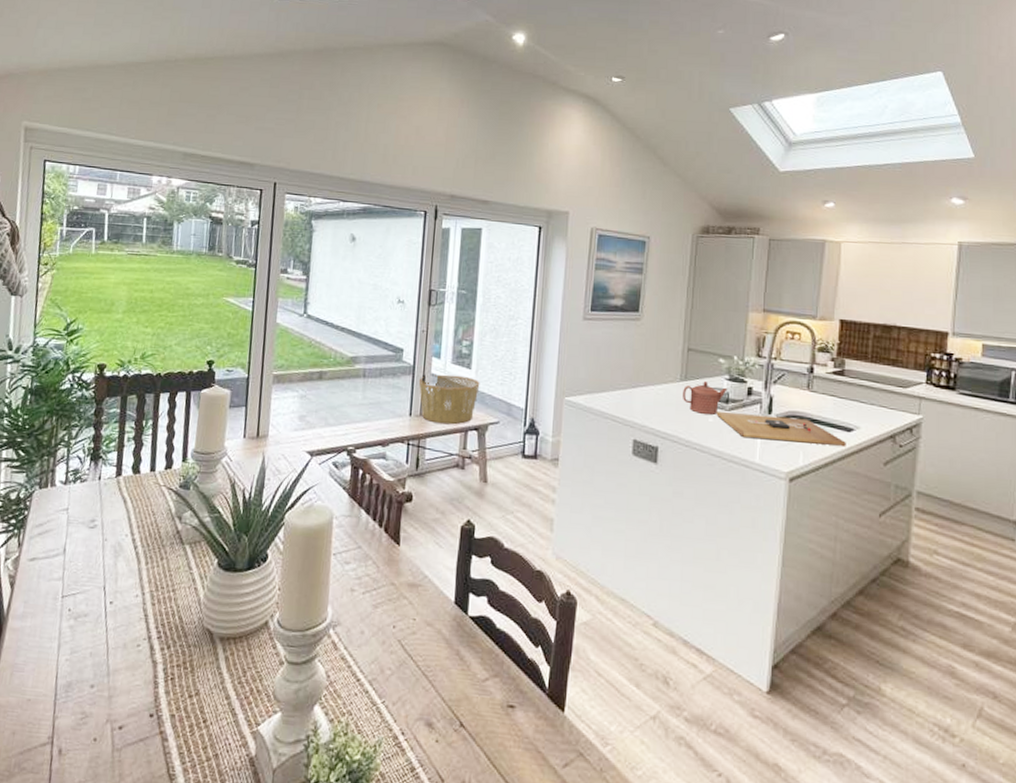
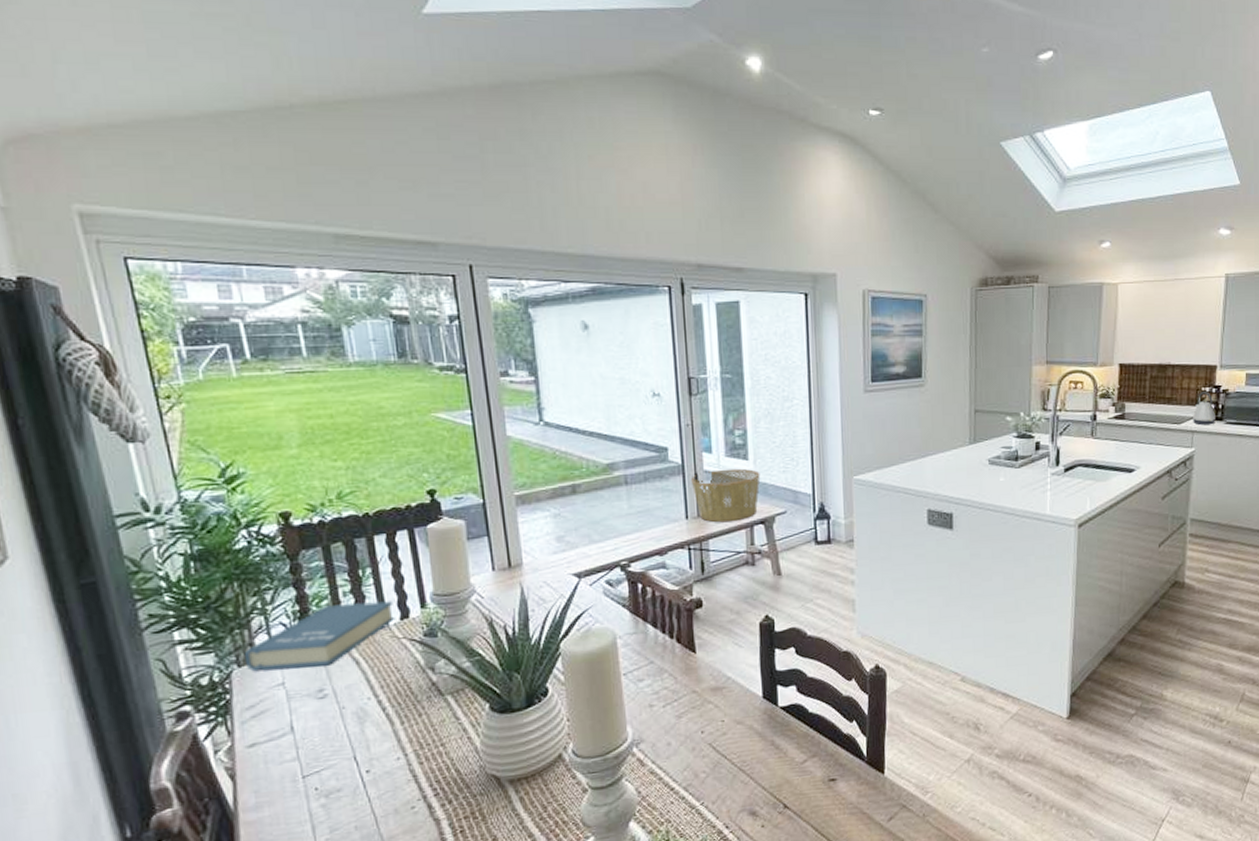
book: none [45,447,162,500] -> present [244,601,396,671]
teapot: present [683,381,728,415] -> none [973,442,1016,474]
cutting board: present [716,412,846,446] -> none [1006,465,1128,492]
kettle: none [919,357,947,394] -> present [1192,391,1215,426]

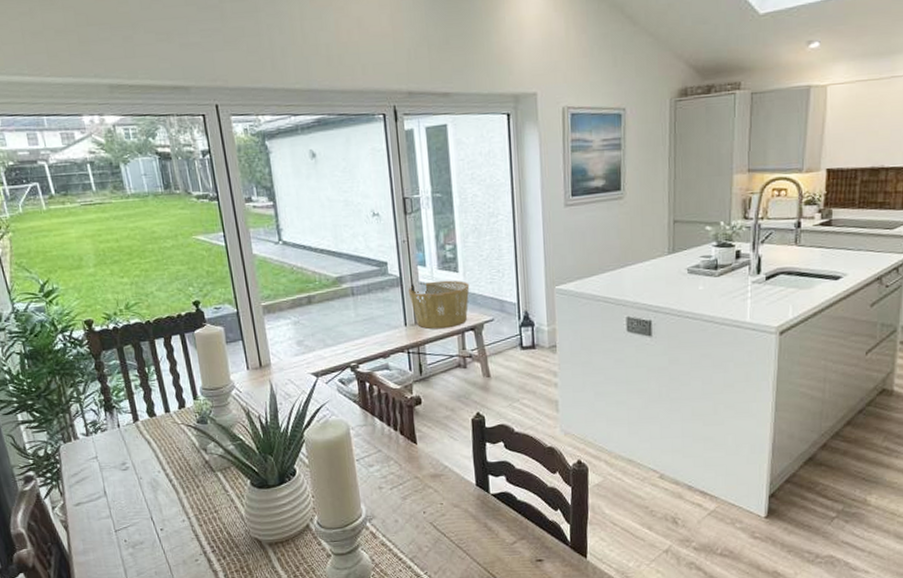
book: present [244,601,396,671] -> none [67,393,175,447]

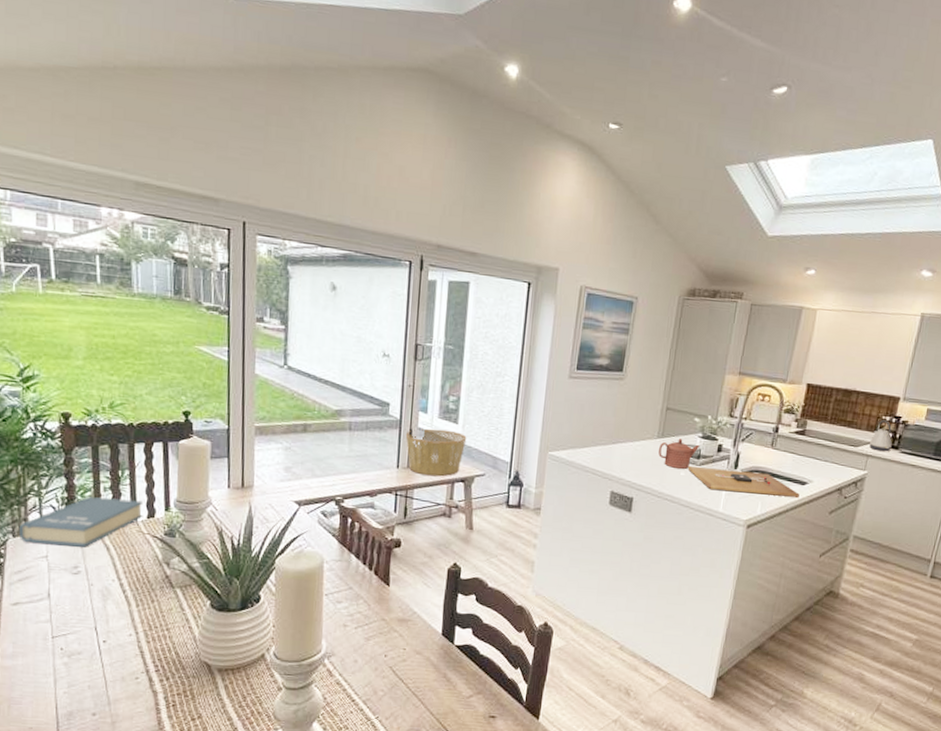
book: none [67,393,175,447] -> present [18,497,143,547]
teapot: none [672,251,716,283] -> present [658,439,700,469]
cutting board: none [706,273,834,300] -> present [688,466,800,497]

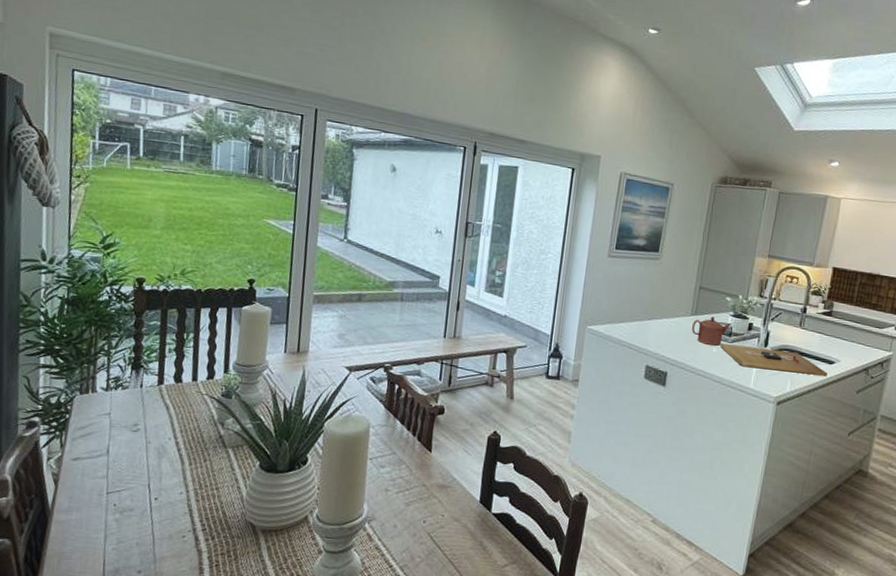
book: present [18,497,143,547] -> none [86,357,204,406]
basket: present [405,428,467,477] -> none [453,301,511,347]

